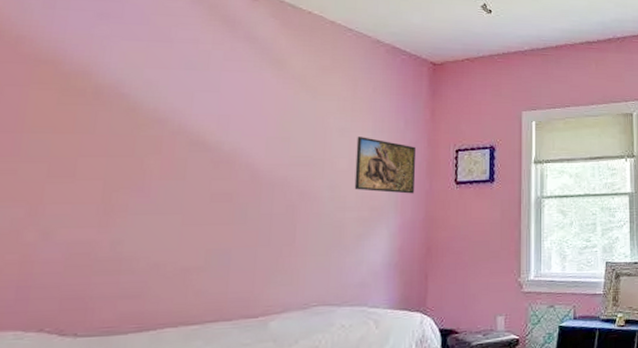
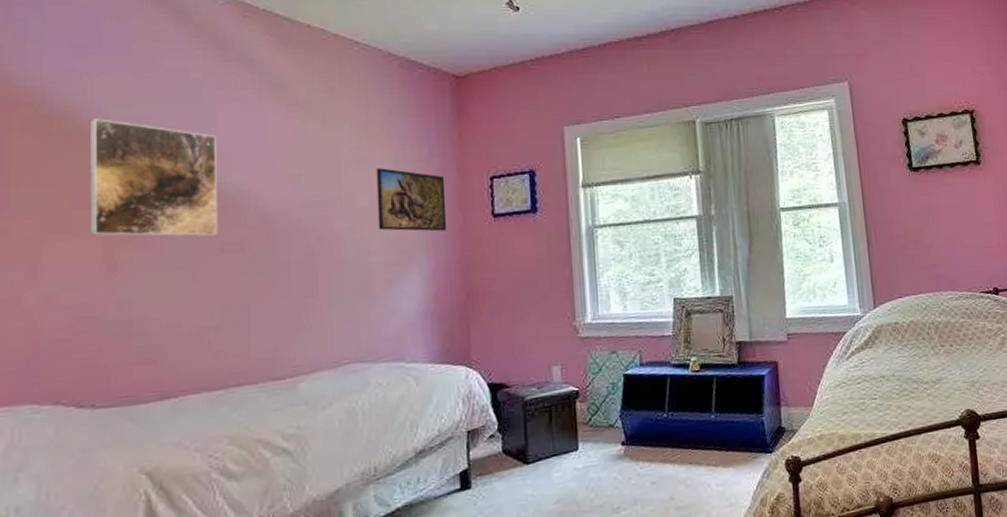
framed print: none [92,78,218,187] -> present [89,119,218,237]

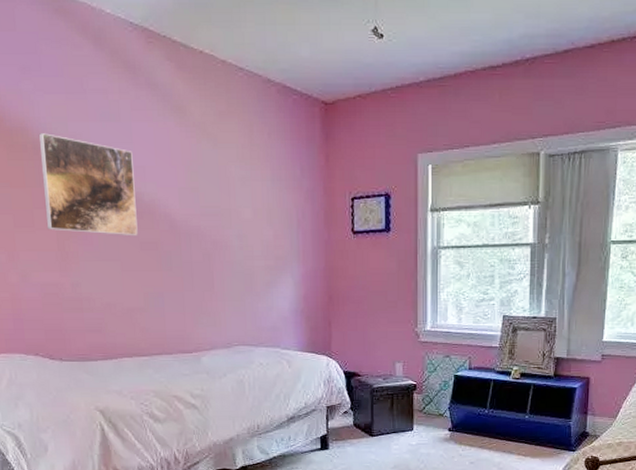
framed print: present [376,168,447,232] -> none [257,185,315,243]

